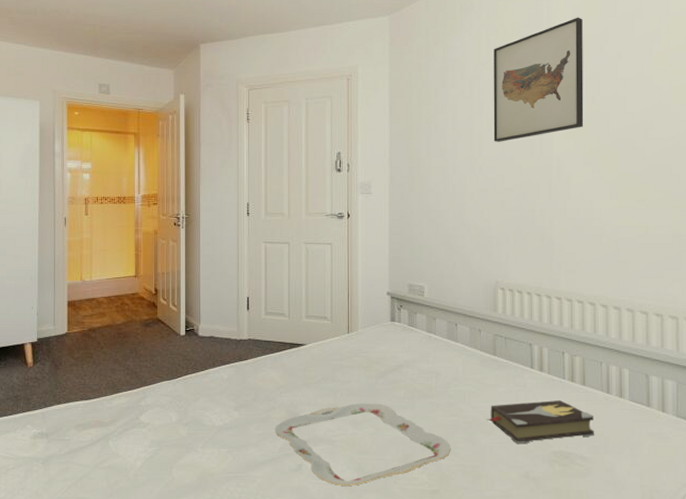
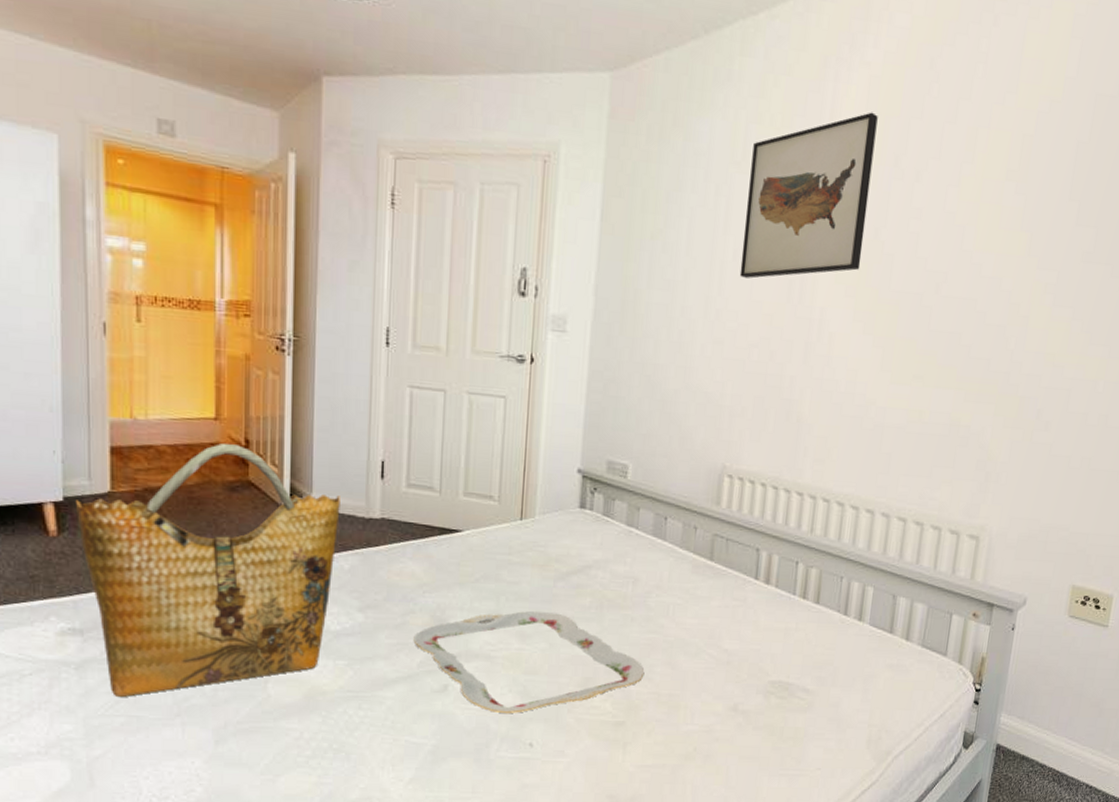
grocery bag: none [44,293,220,483] -> present [75,443,340,697]
hardback book: present [486,400,595,444] -> none [692,620,825,671]

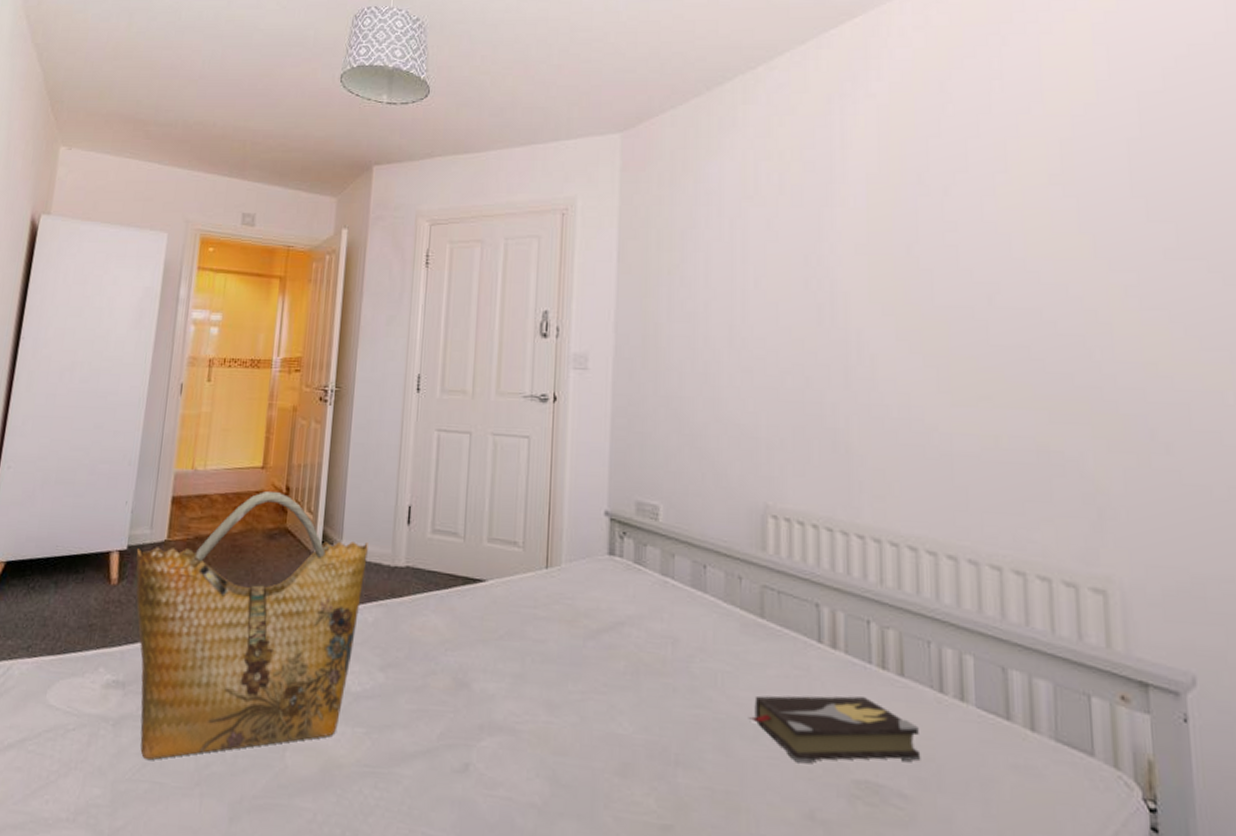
serving tray: present [413,611,645,713] -> none [434,675,693,805]
hardback book: none [692,620,825,671] -> present [748,695,921,763]
wall art: present [739,112,878,279] -> none [763,137,896,305]

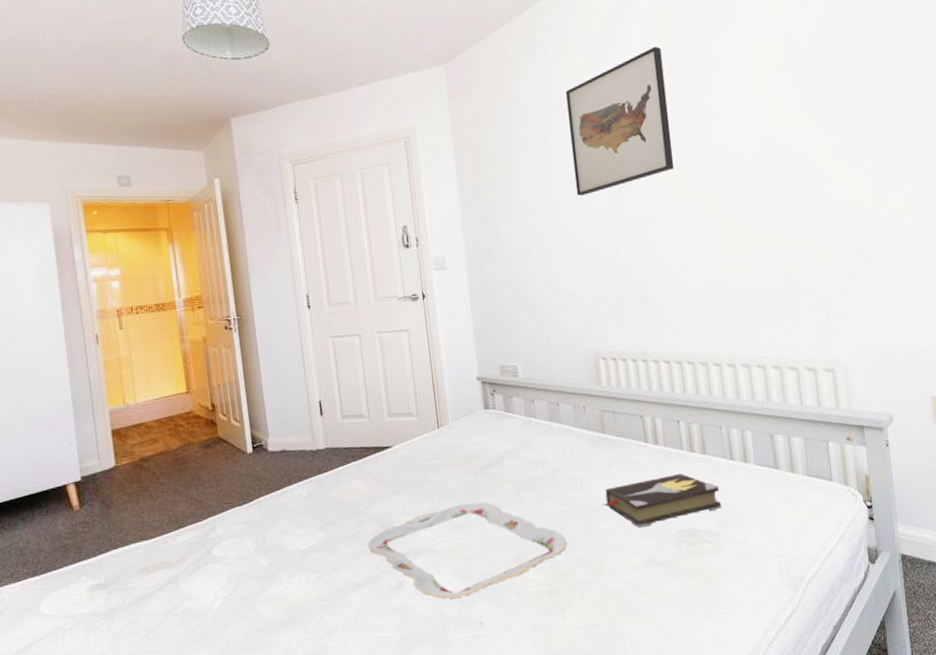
grocery bag: present [135,491,368,760] -> none [90,410,295,636]
serving tray: none [434,675,693,805] -> present [367,502,567,599]
wall art: none [763,137,896,305] -> present [566,46,675,196]

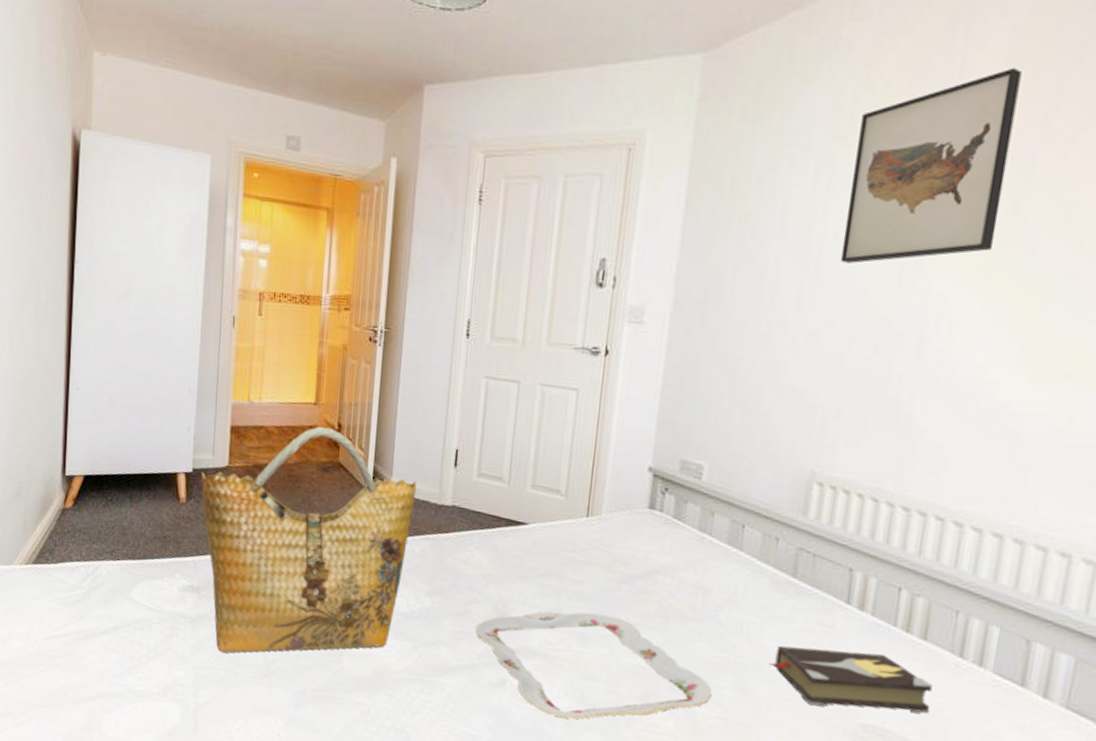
grocery bag: none [90,410,295,636] -> present [201,427,417,653]

